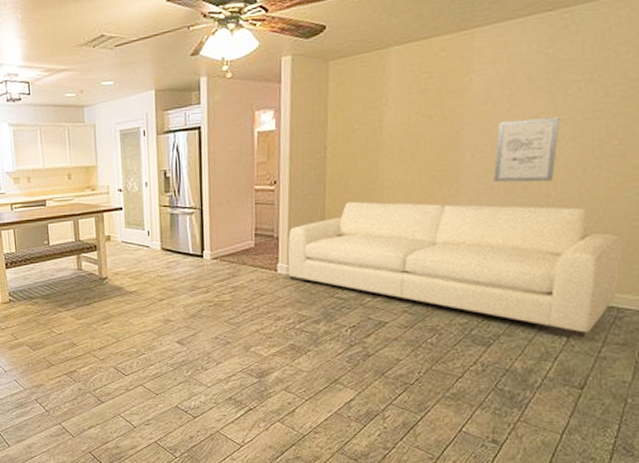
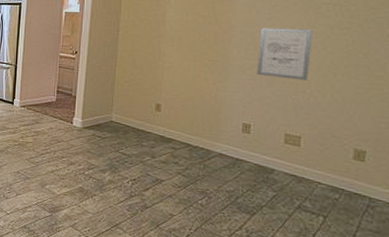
sofa: present [287,201,623,338] -> none [81,75,372,220]

